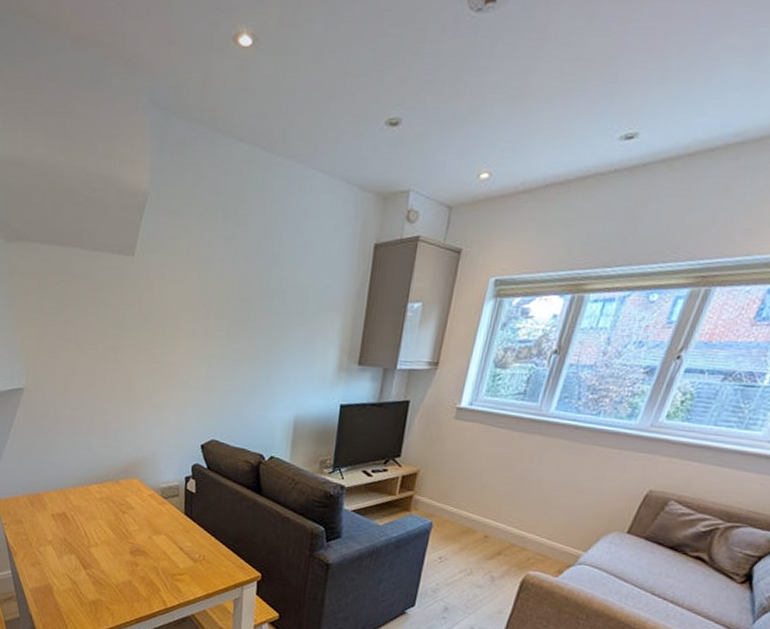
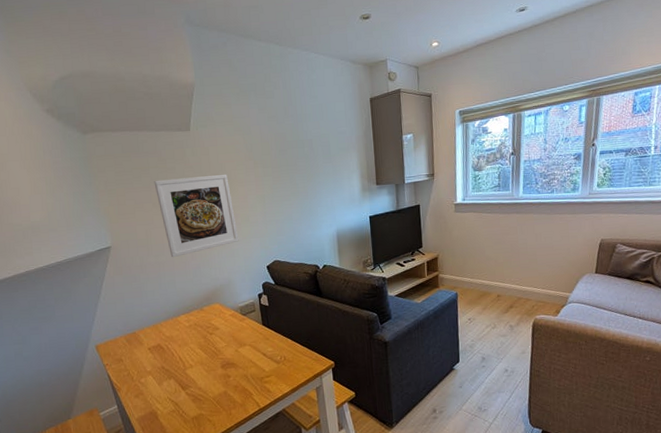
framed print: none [82,314,173,415] -> present [154,175,239,258]

